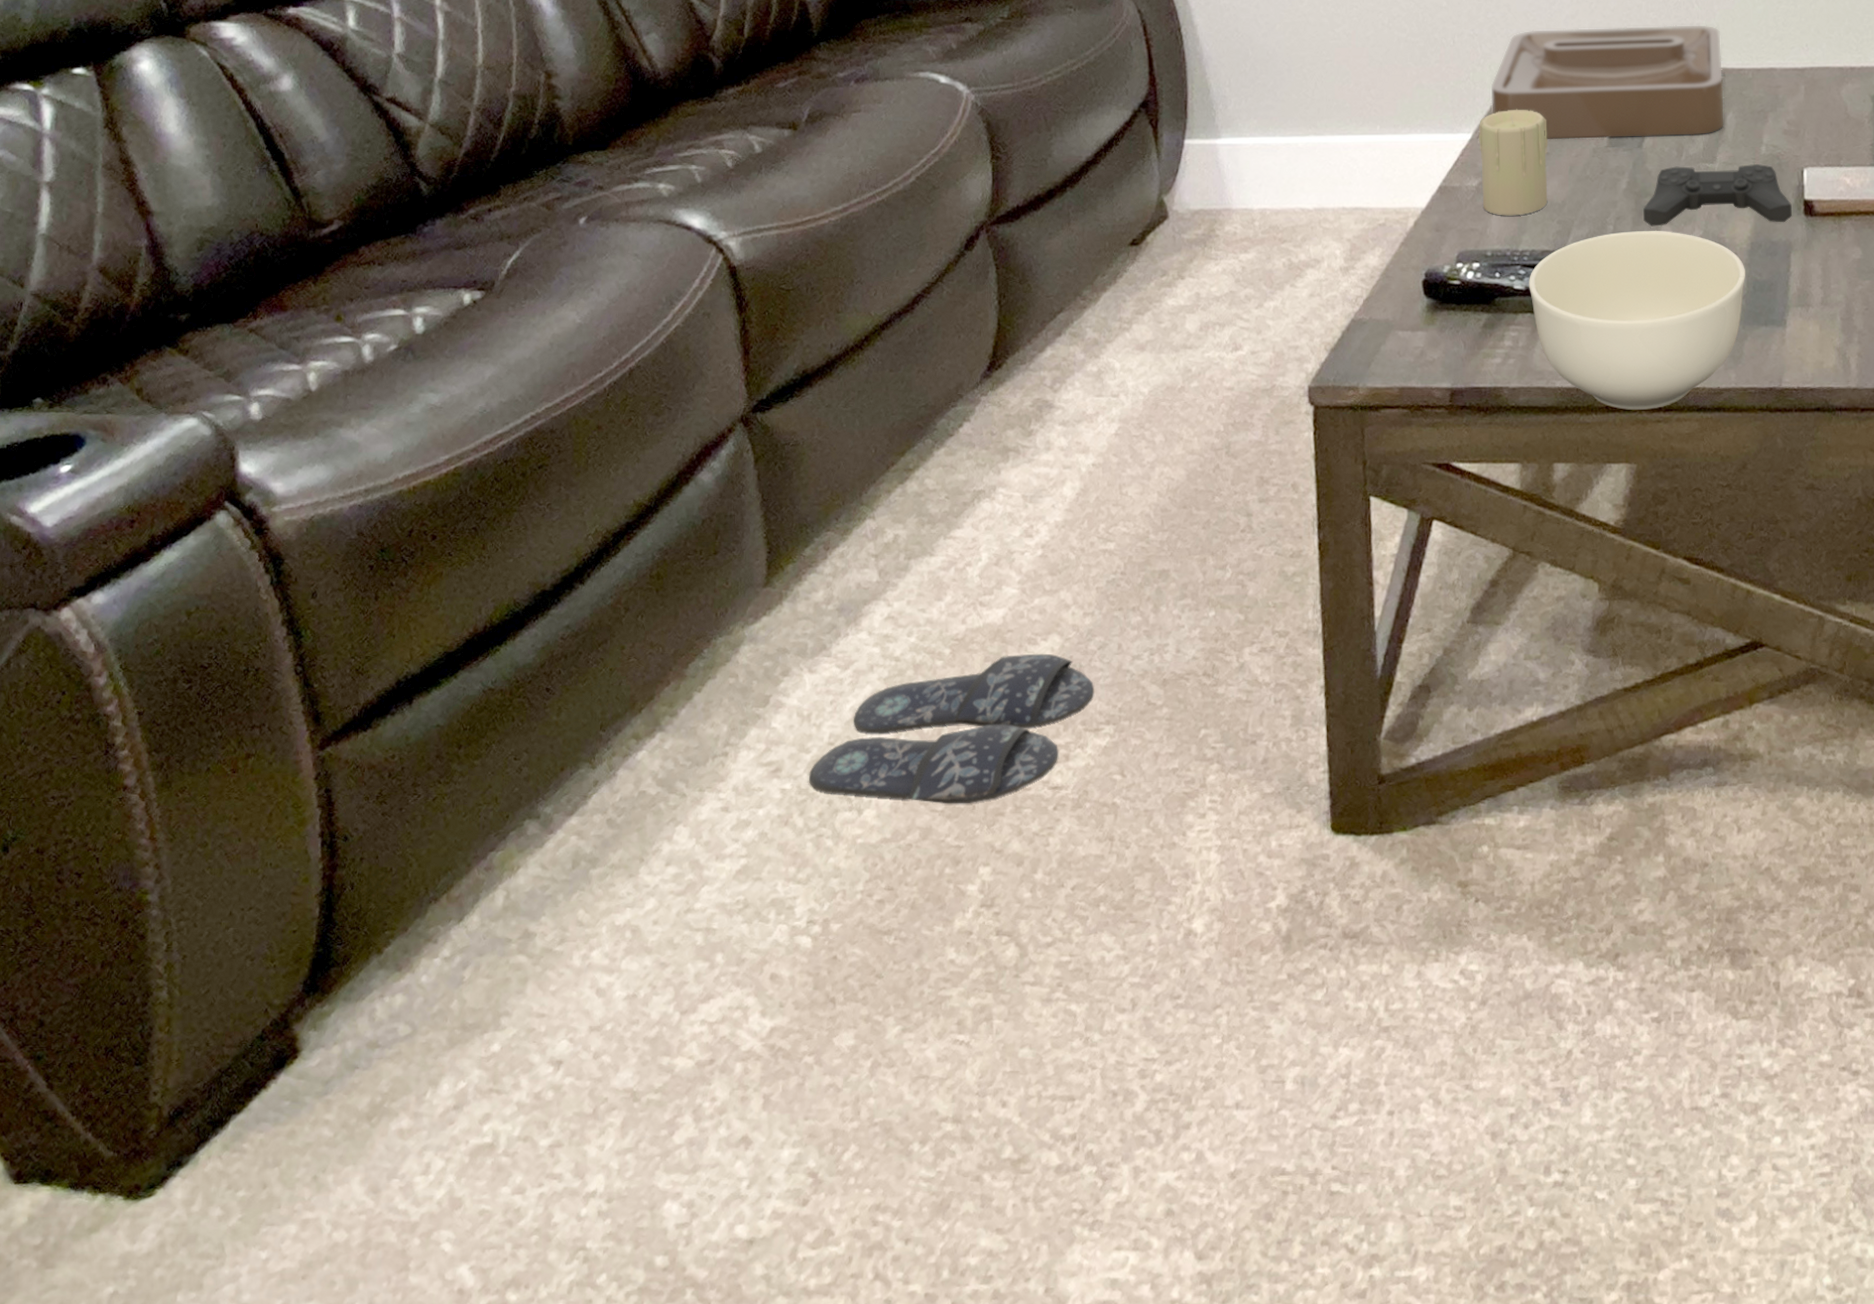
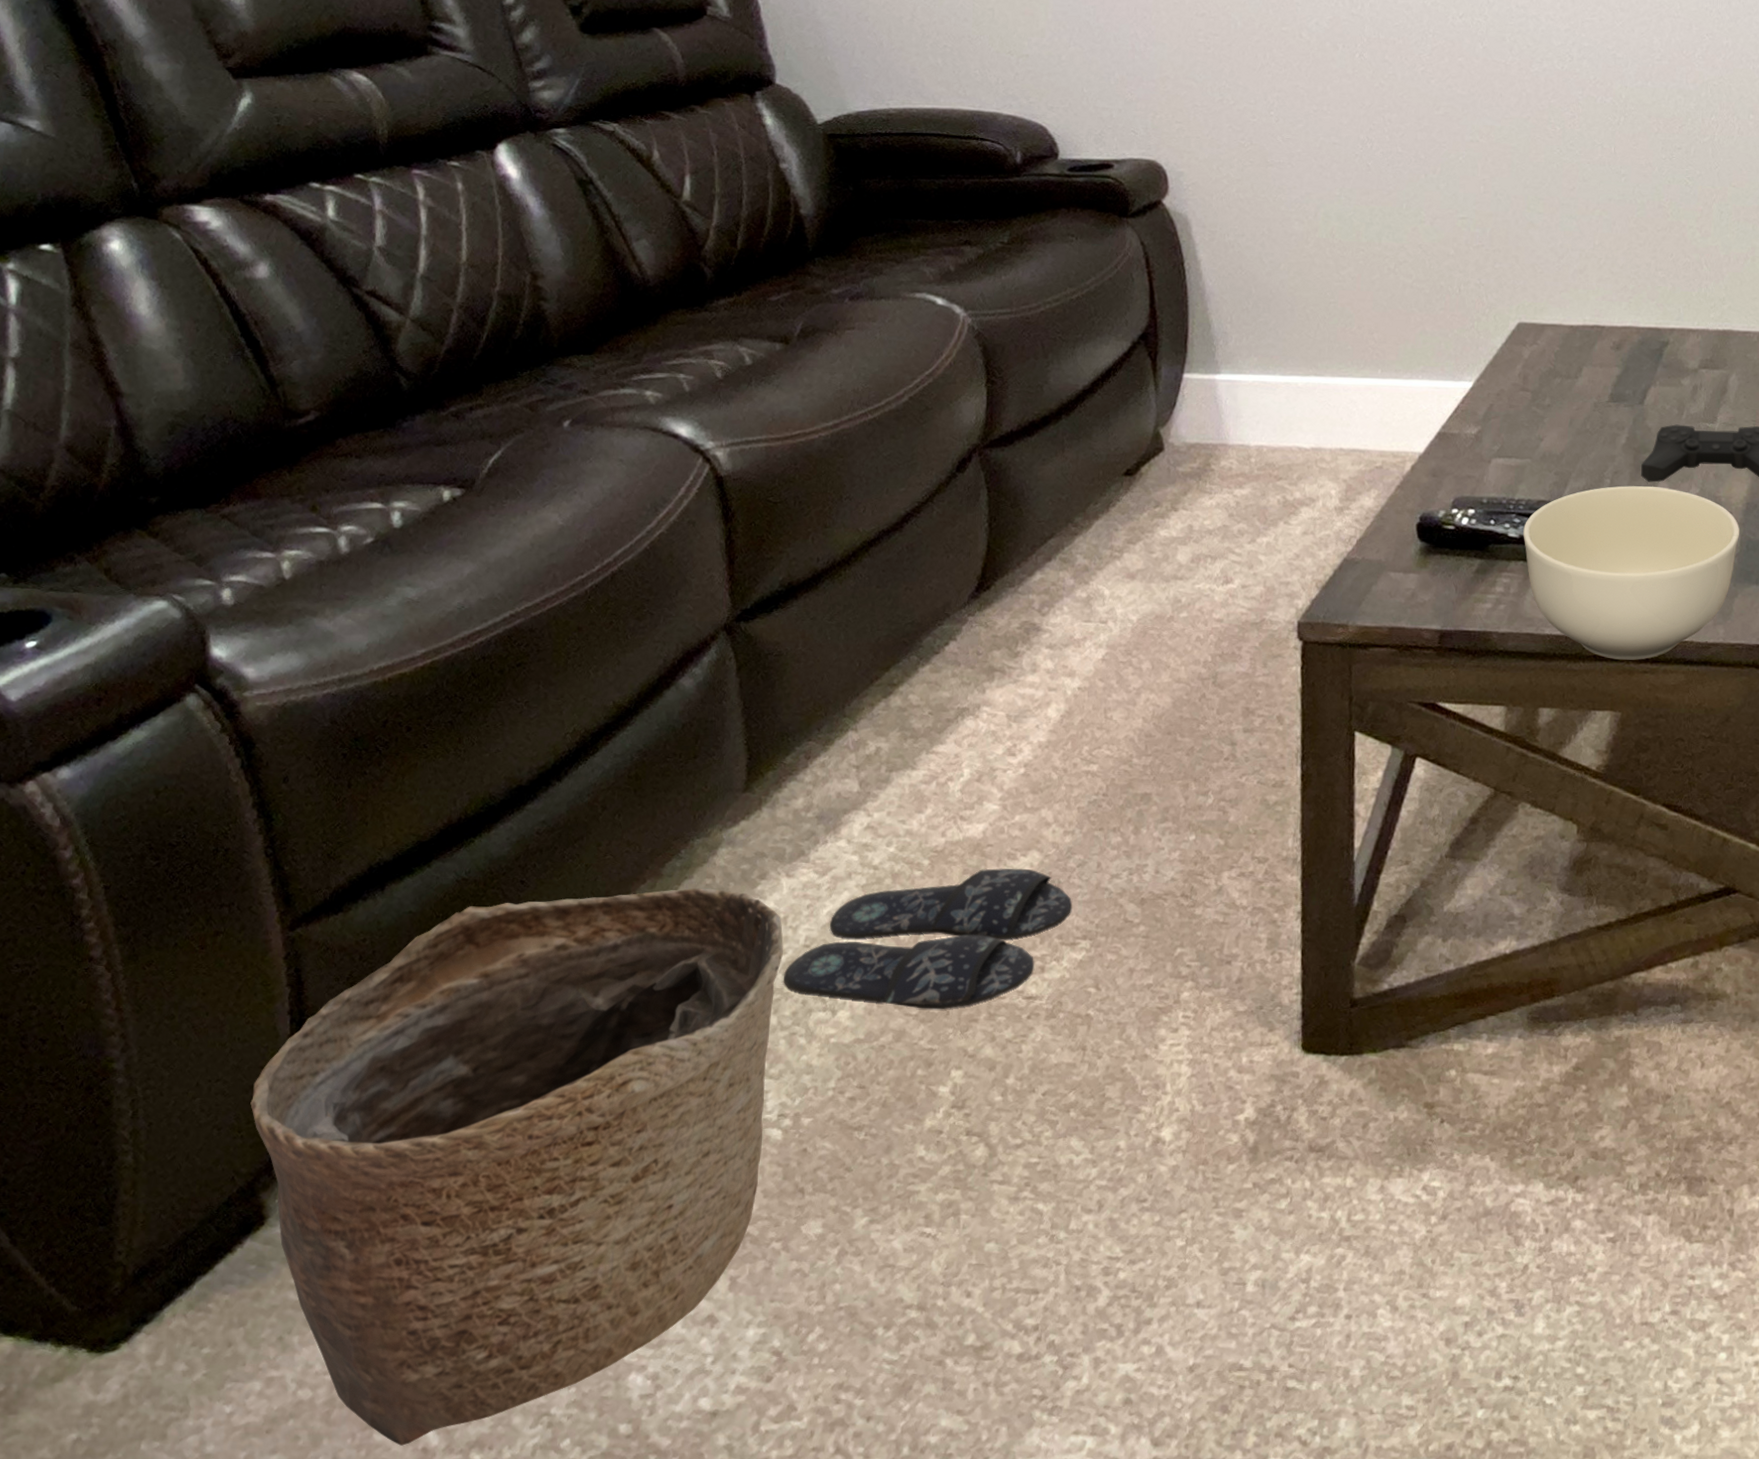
basket: none [283,687,808,1288] -> present [250,887,783,1446]
candle: present [1479,109,1549,216] -> none [1480,360,1550,465]
decorative tray: present [1490,25,1724,140] -> none [1494,282,1729,395]

